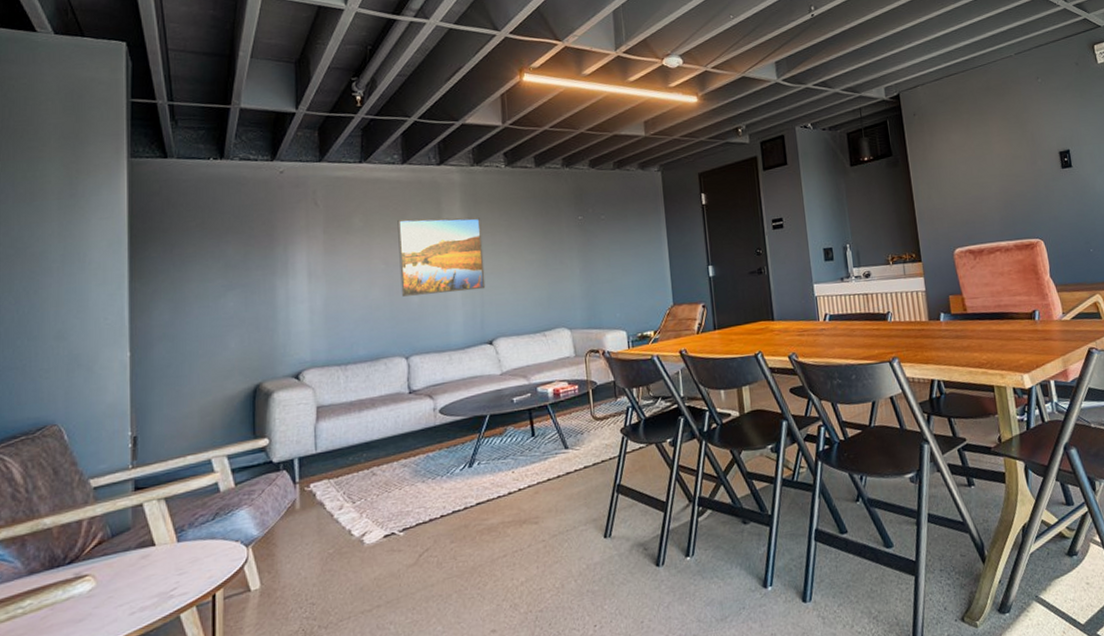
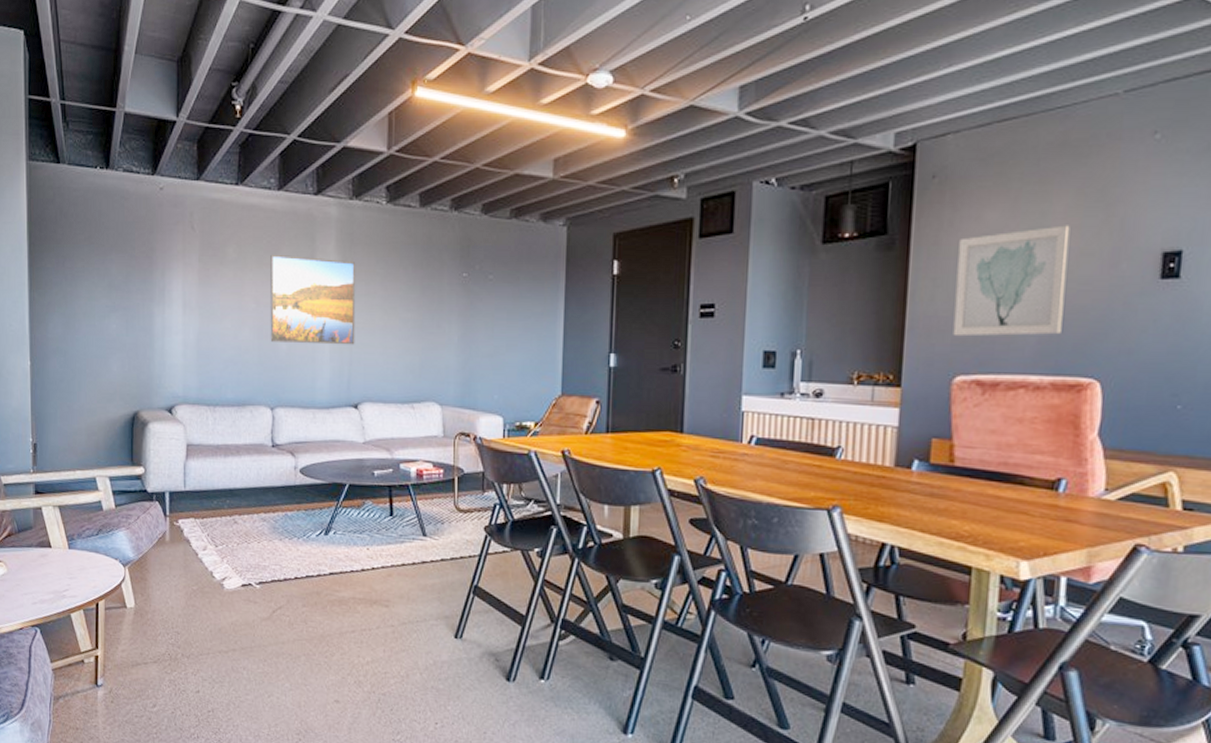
wall art: none [939,139,1013,221] -> present [953,225,1070,337]

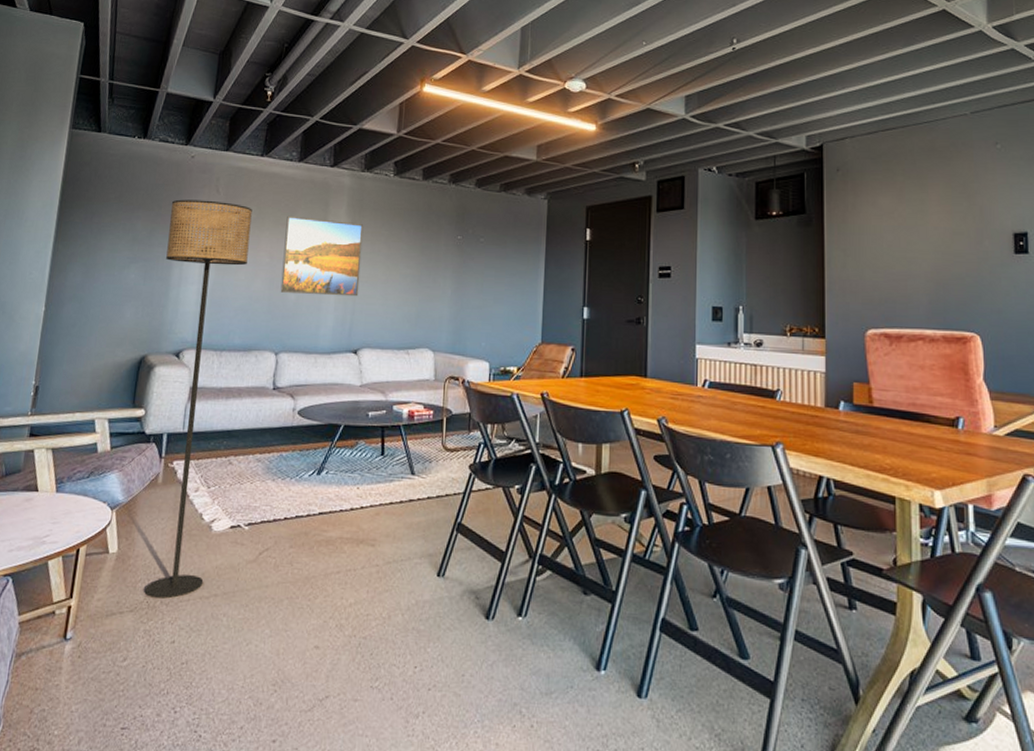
floor lamp: none [146,239,232,652] -> present [144,199,252,599]
wall art: present [953,225,1070,337] -> none [862,210,946,297]

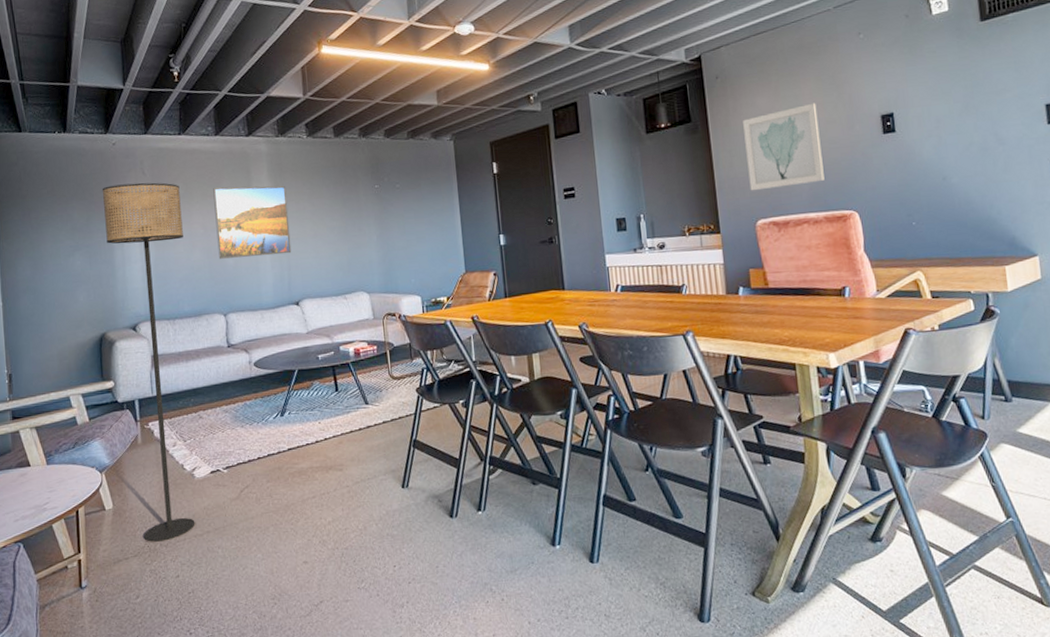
wall art: none [862,210,946,297] -> present [743,103,825,191]

